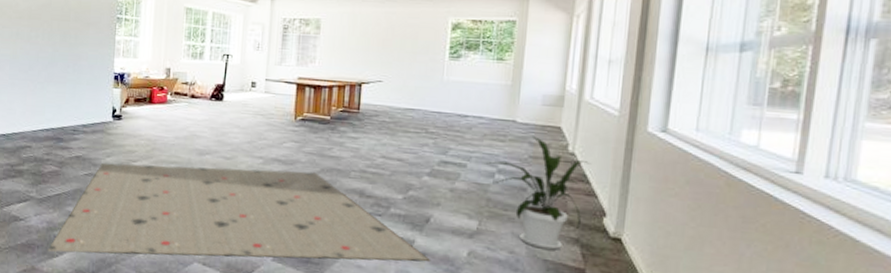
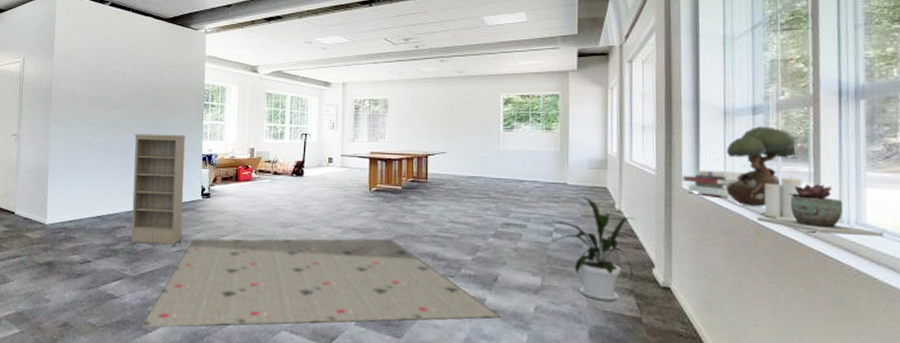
bookshelf: none [37,47,97,171] -> present [131,134,186,248]
books: none [649,111,721,144] -> present [682,169,744,198]
decorative tree: none [691,65,788,157] -> present [717,126,798,207]
succulent plant: none [729,132,876,196] -> present [756,184,885,237]
candle: none [735,122,788,172] -> present [761,175,802,220]

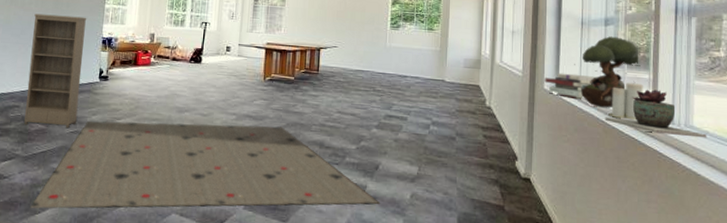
house plant: present [543,197,636,301] -> none [422,93,503,190]

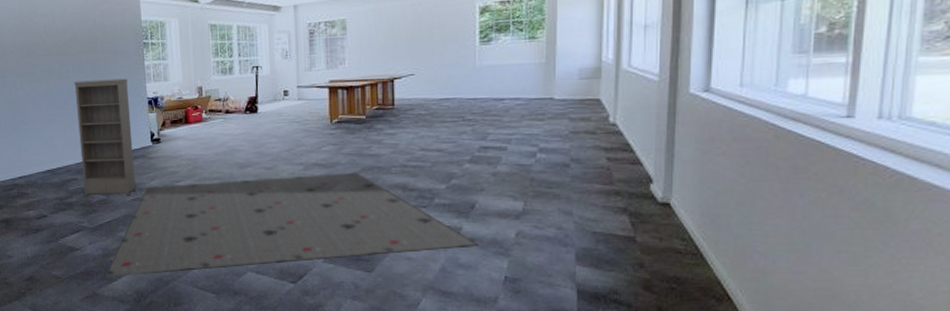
books: present [544,72,596,99] -> none [690,68,766,101]
decorative tree: present [574,36,640,109] -> none [734,12,835,108]
succulent plant: present [605,89,707,138] -> none [777,75,933,132]
candle: present [608,81,643,120] -> none [782,68,837,119]

